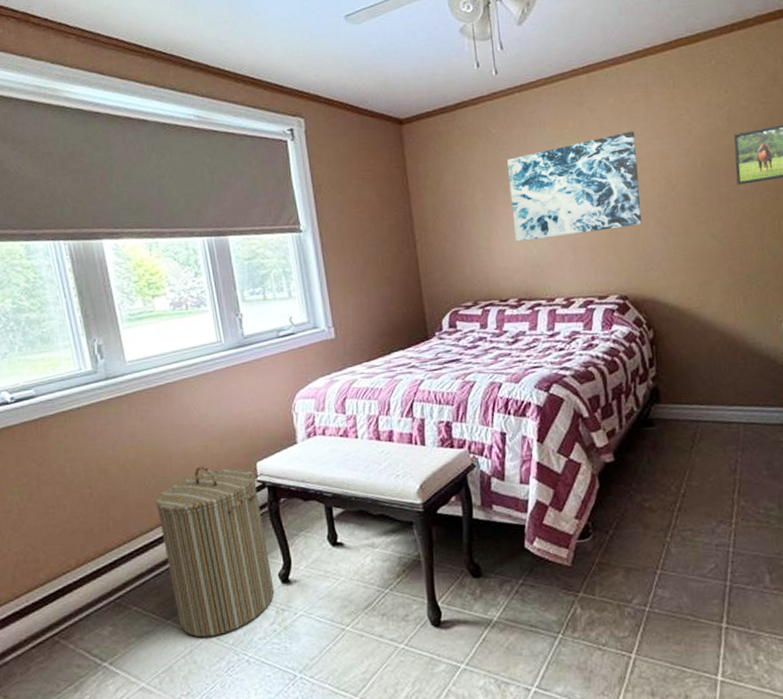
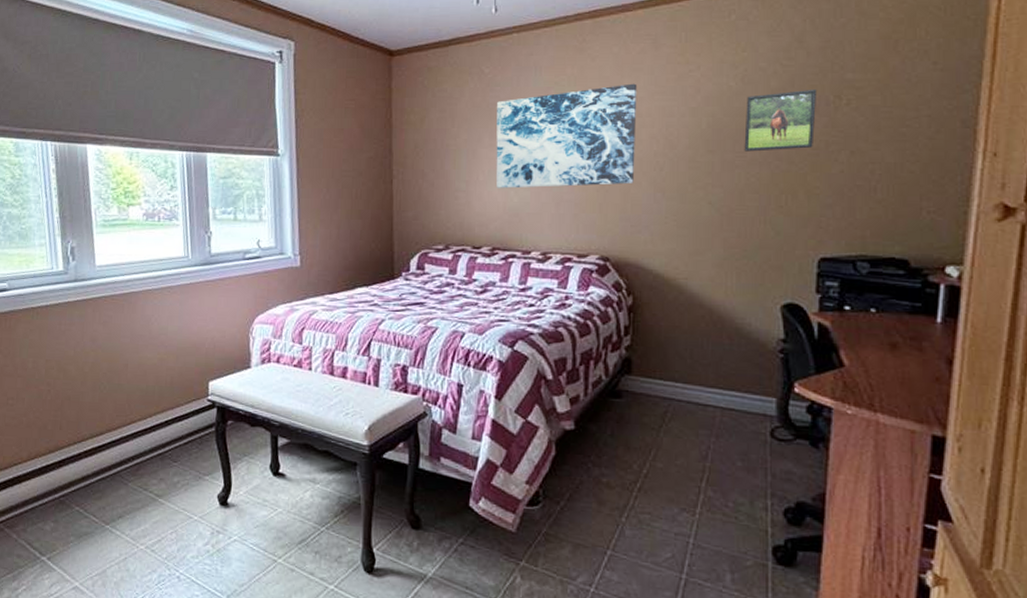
laundry hamper: present [156,466,275,638] -> none [108,378,212,548]

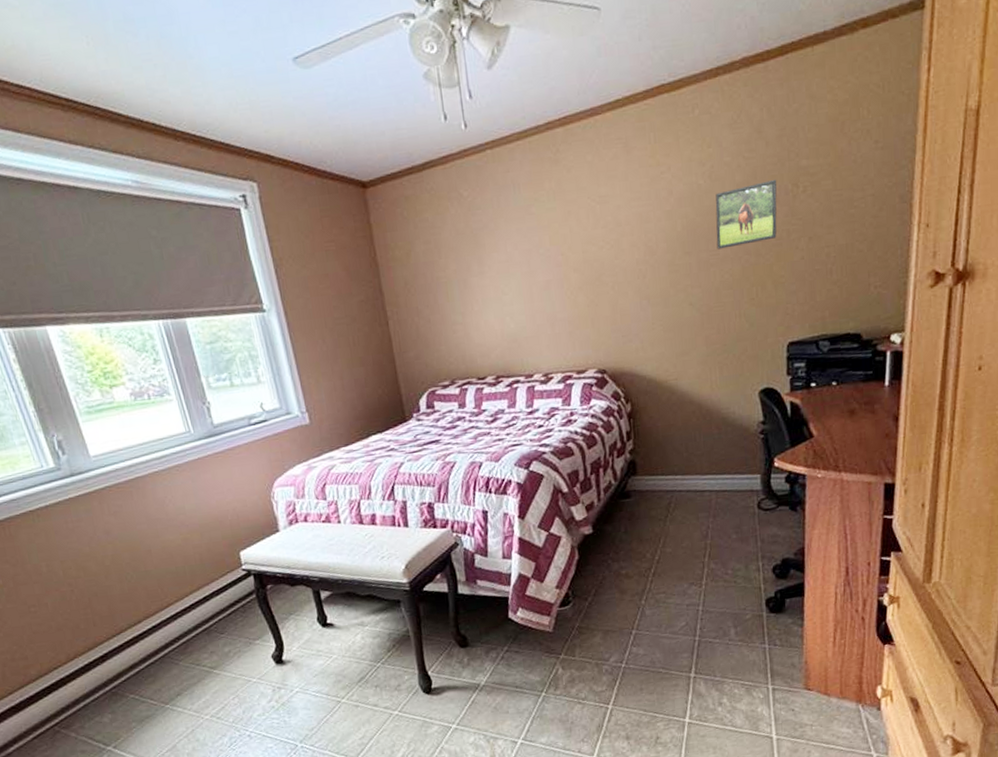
wall art: present [495,83,637,188] -> none [481,191,620,316]

